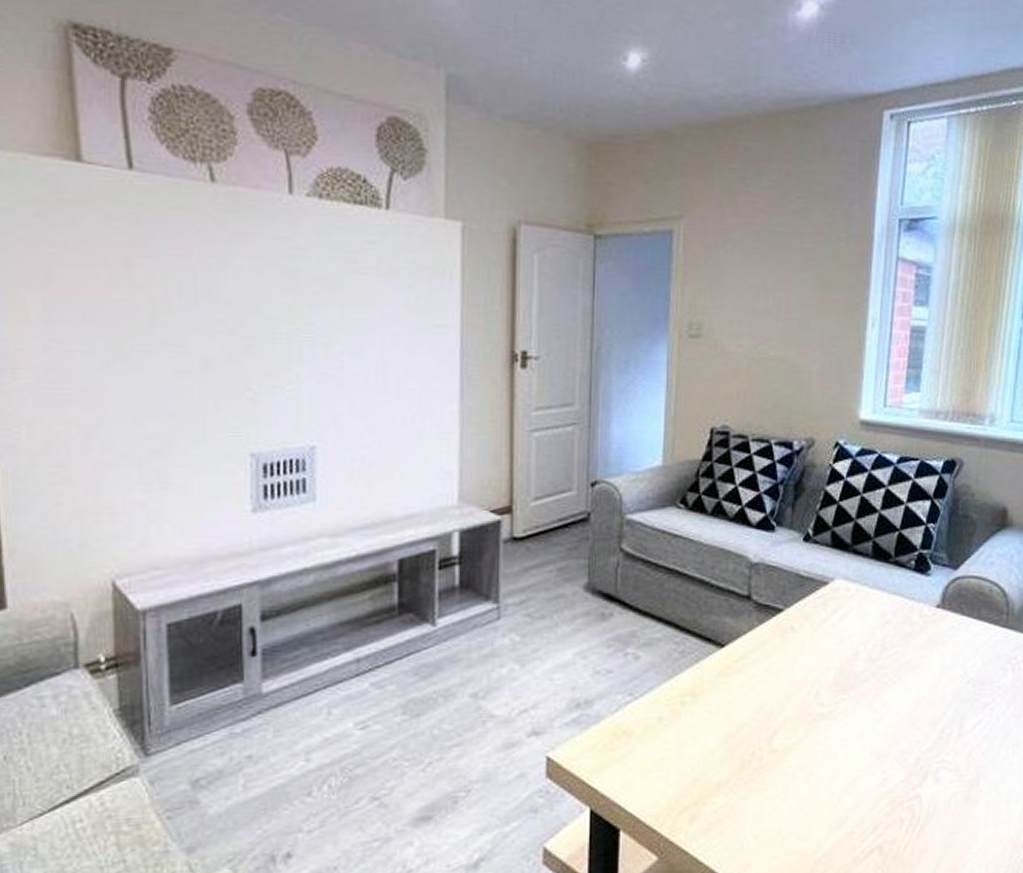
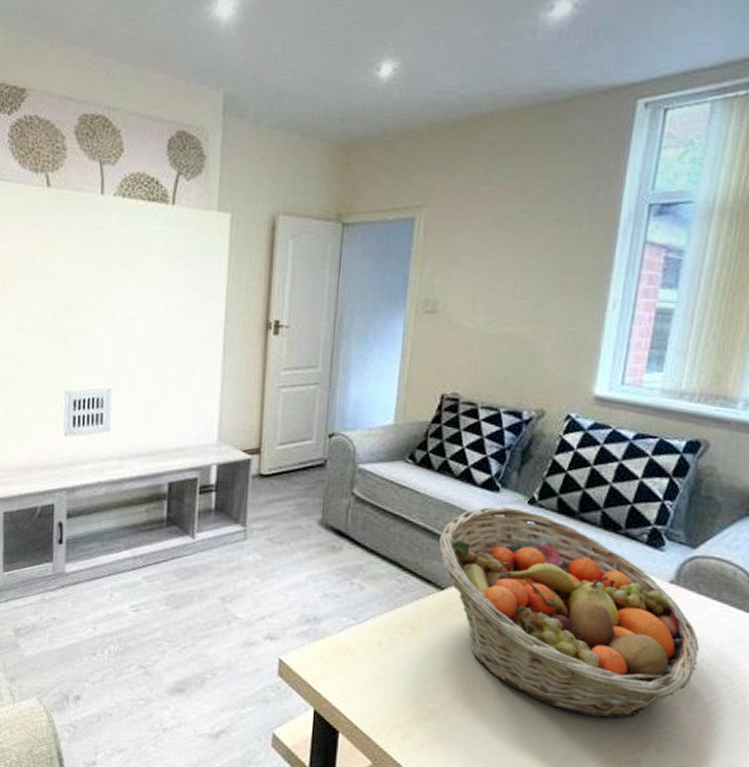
fruit basket: none [717,547,966,759] -> present [439,507,700,719]

